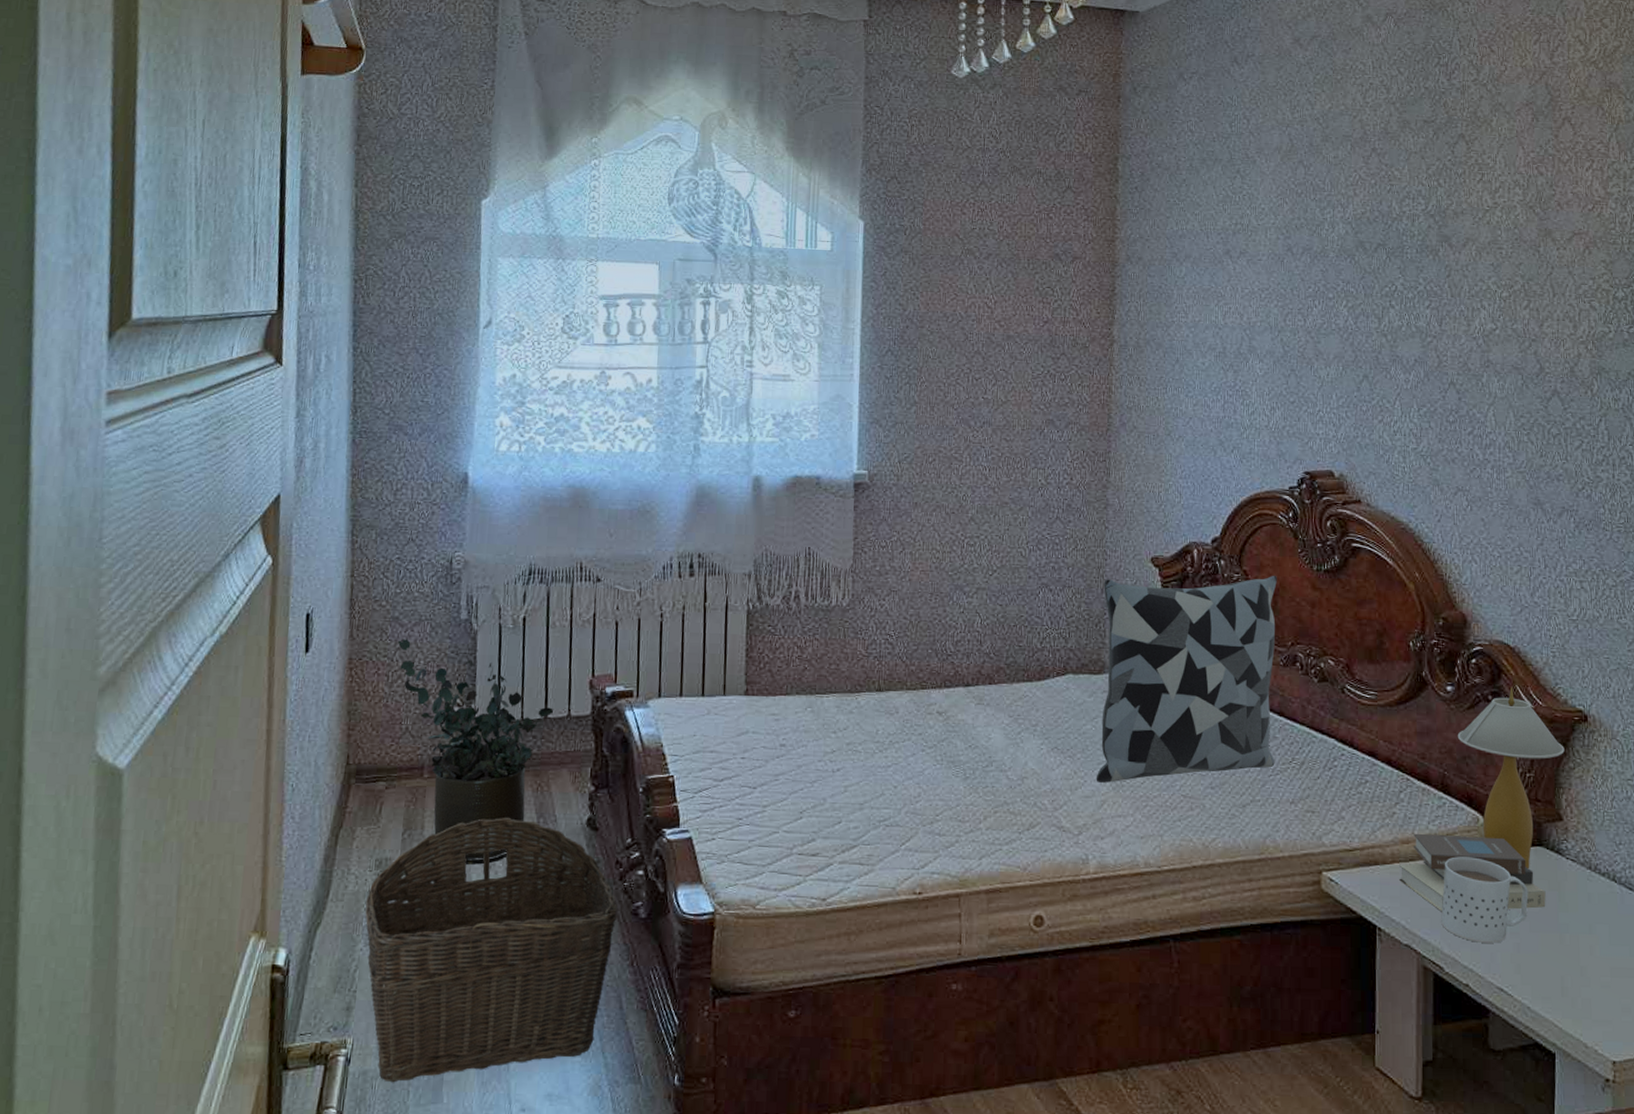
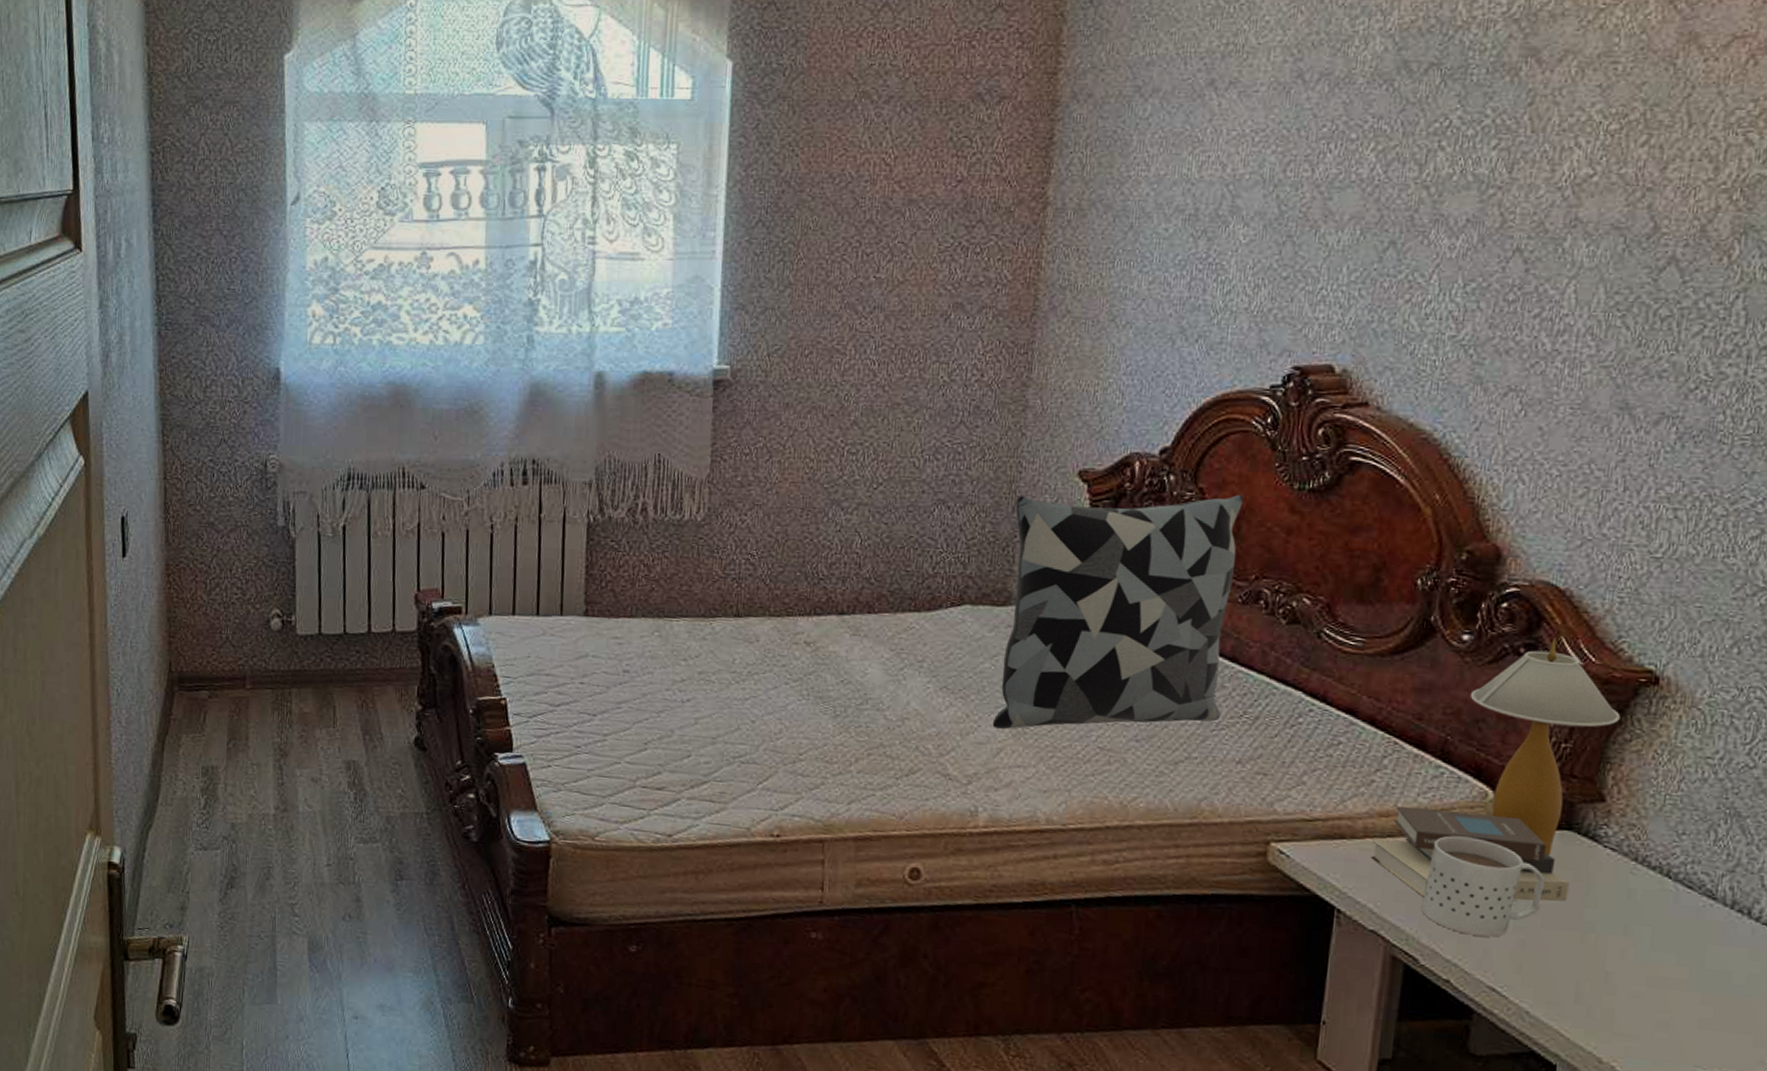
wicker basket: present [365,818,617,1083] -> none [194,732,447,981]
potted plant: present [398,639,554,865] -> none [215,545,378,779]

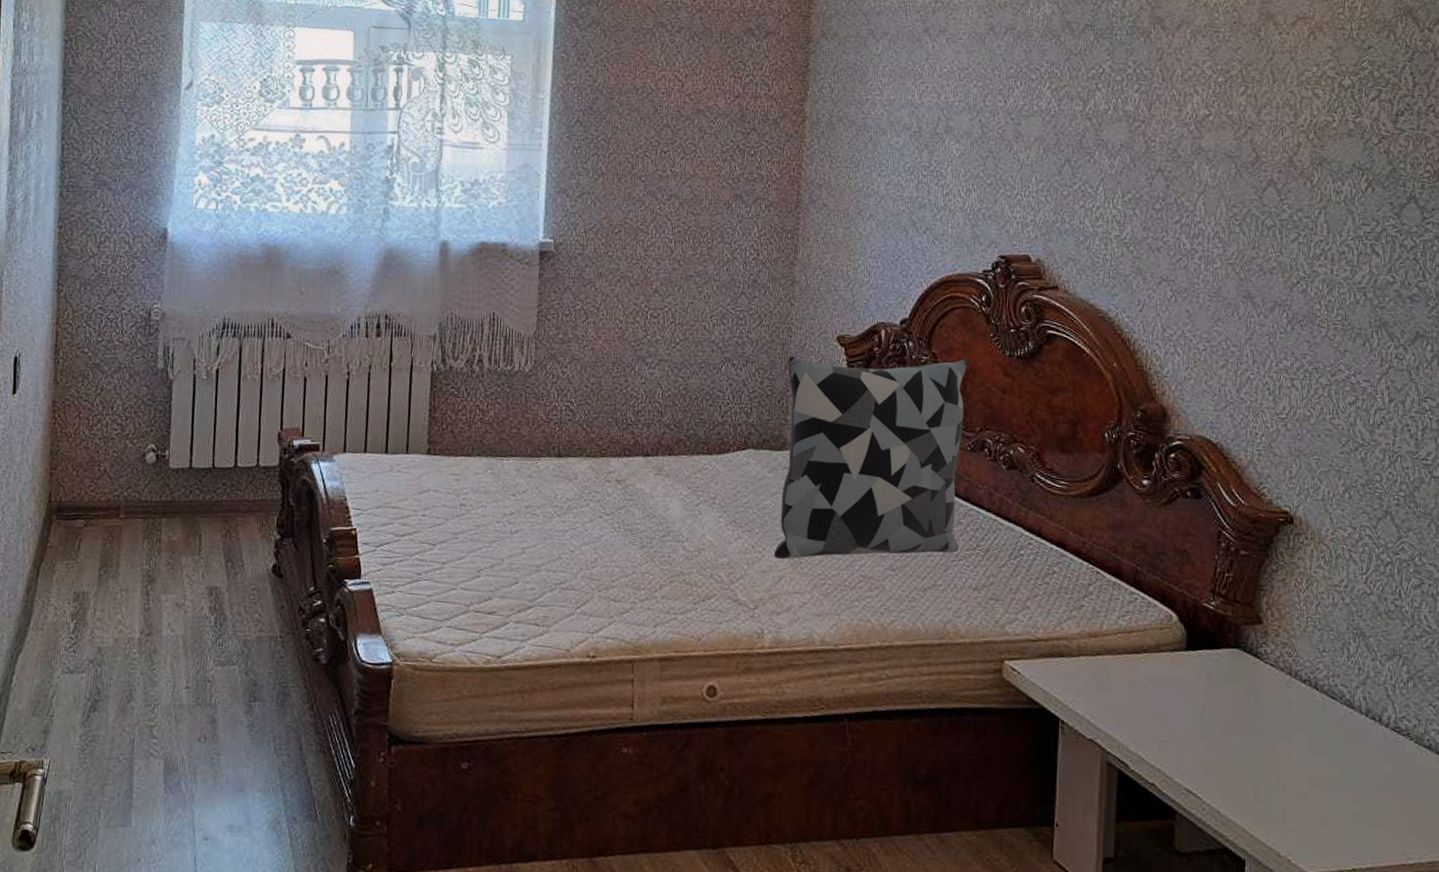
books: present [1370,805,1569,902] -> none [1084,627,1241,712]
mug: present [1421,835,1546,937] -> none [1128,653,1223,744]
table lamp: present [1470,639,1620,856] -> none [1152,484,1267,671]

